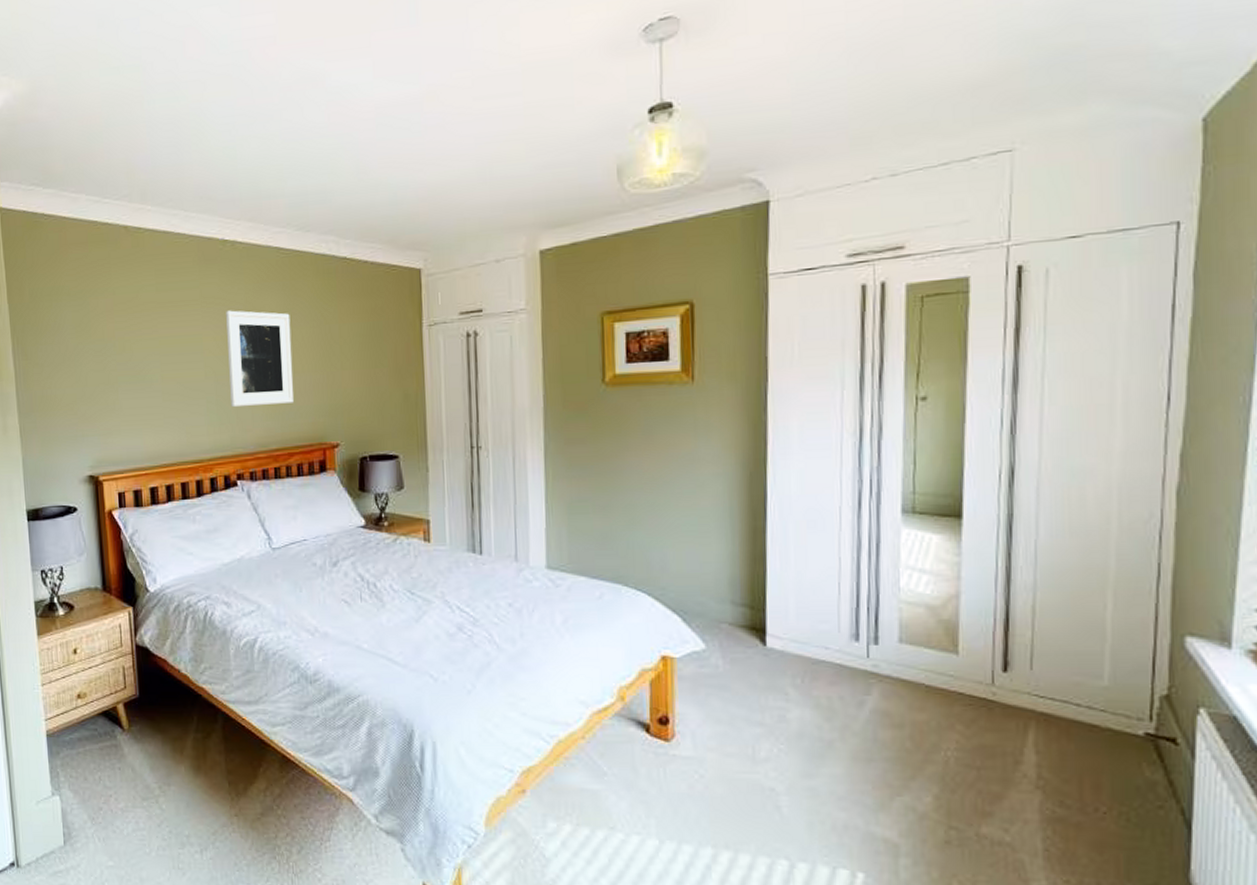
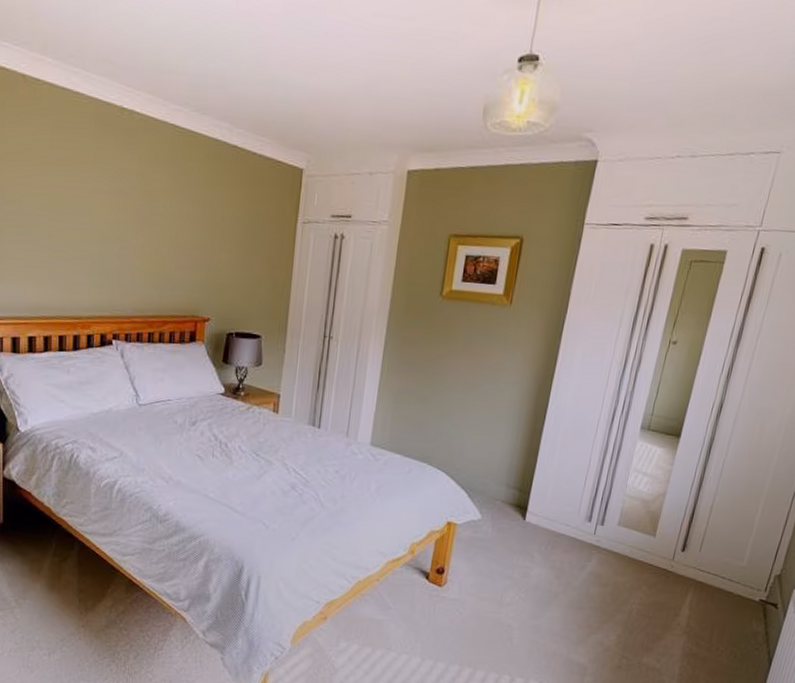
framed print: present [226,310,293,406] -> none [114,178,178,276]

